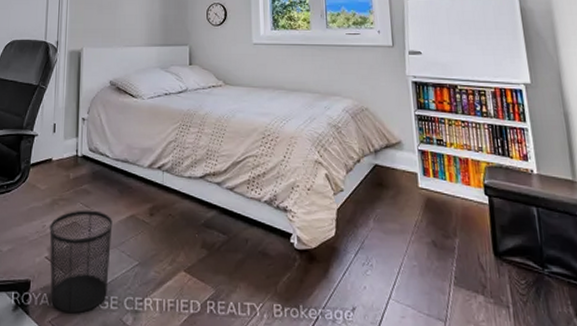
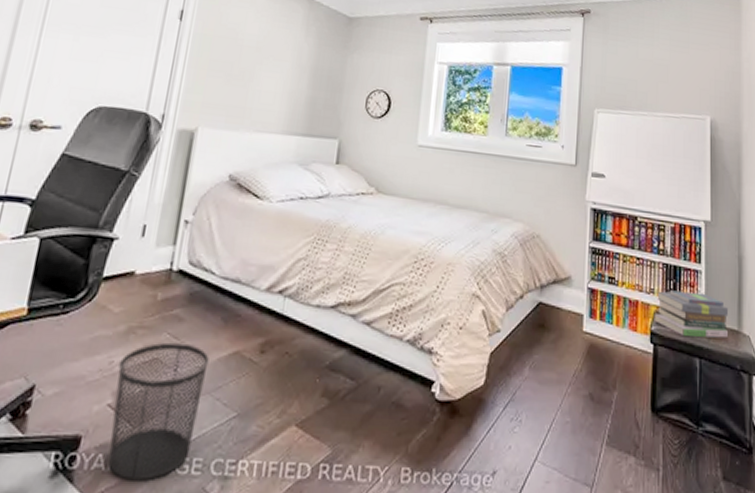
books: none [485,147,563,189] -> present [654,290,729,339]

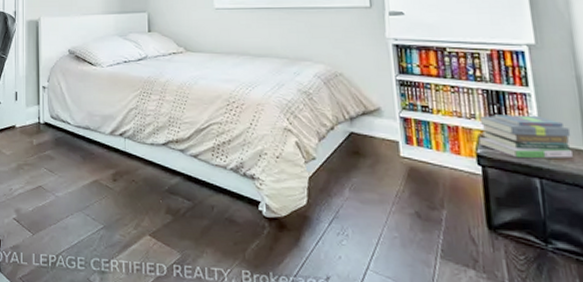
waste bin: present [107,342,210,482] -> none [16,174,77,272]

